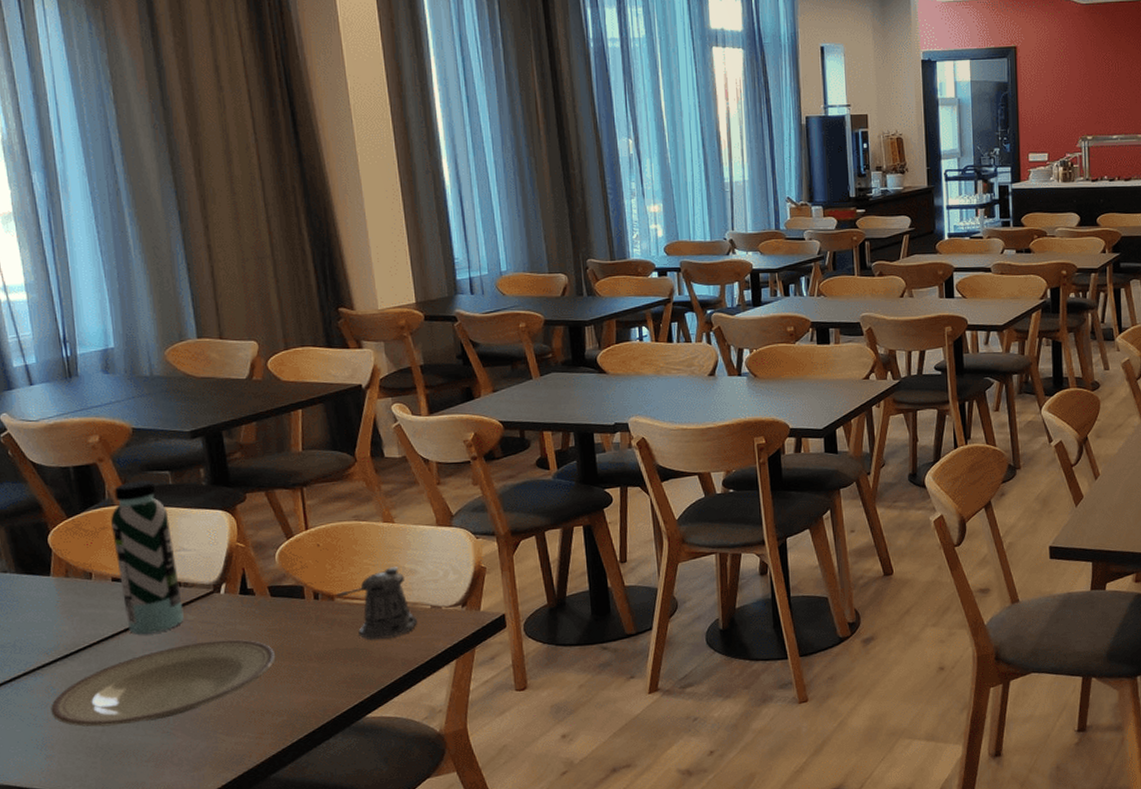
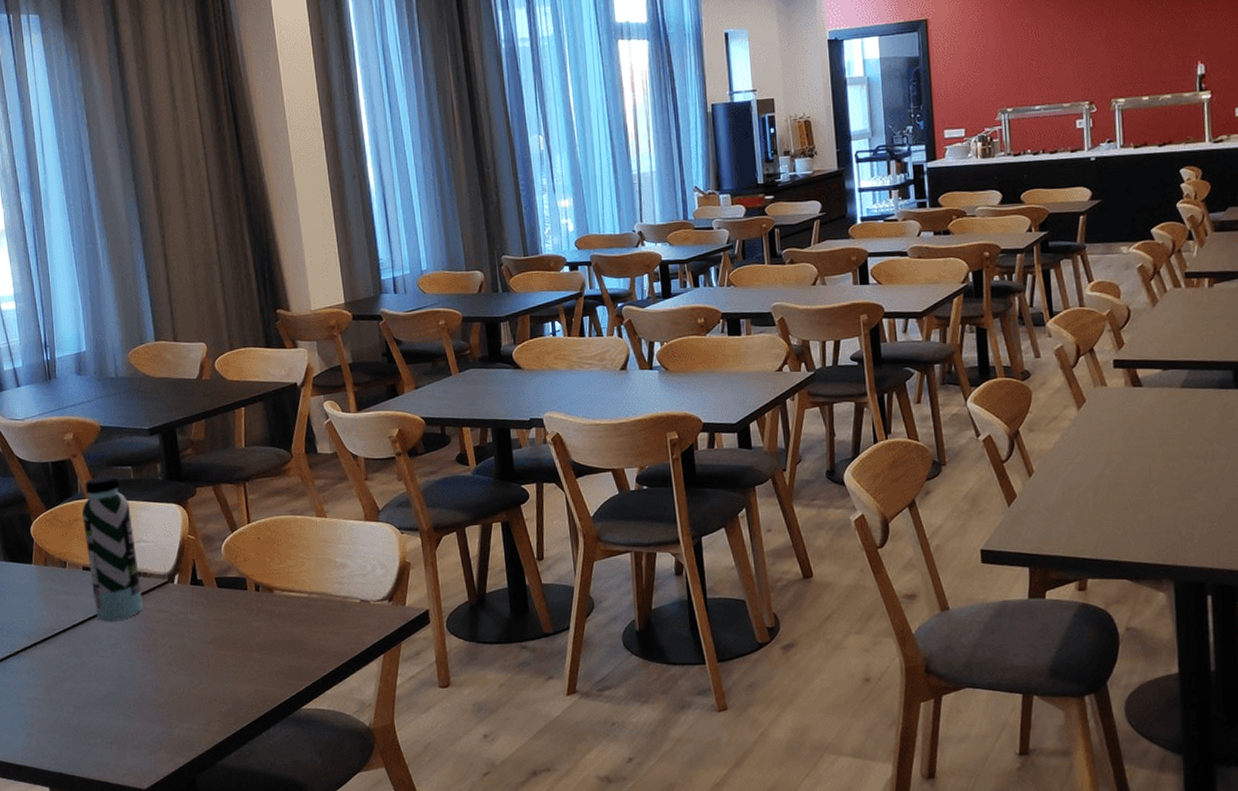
plate: present [51,639,276,727] -> none [31,628,222,708]
pepper shaker: present [336,567,418,641] -> none [275,560,349,633]

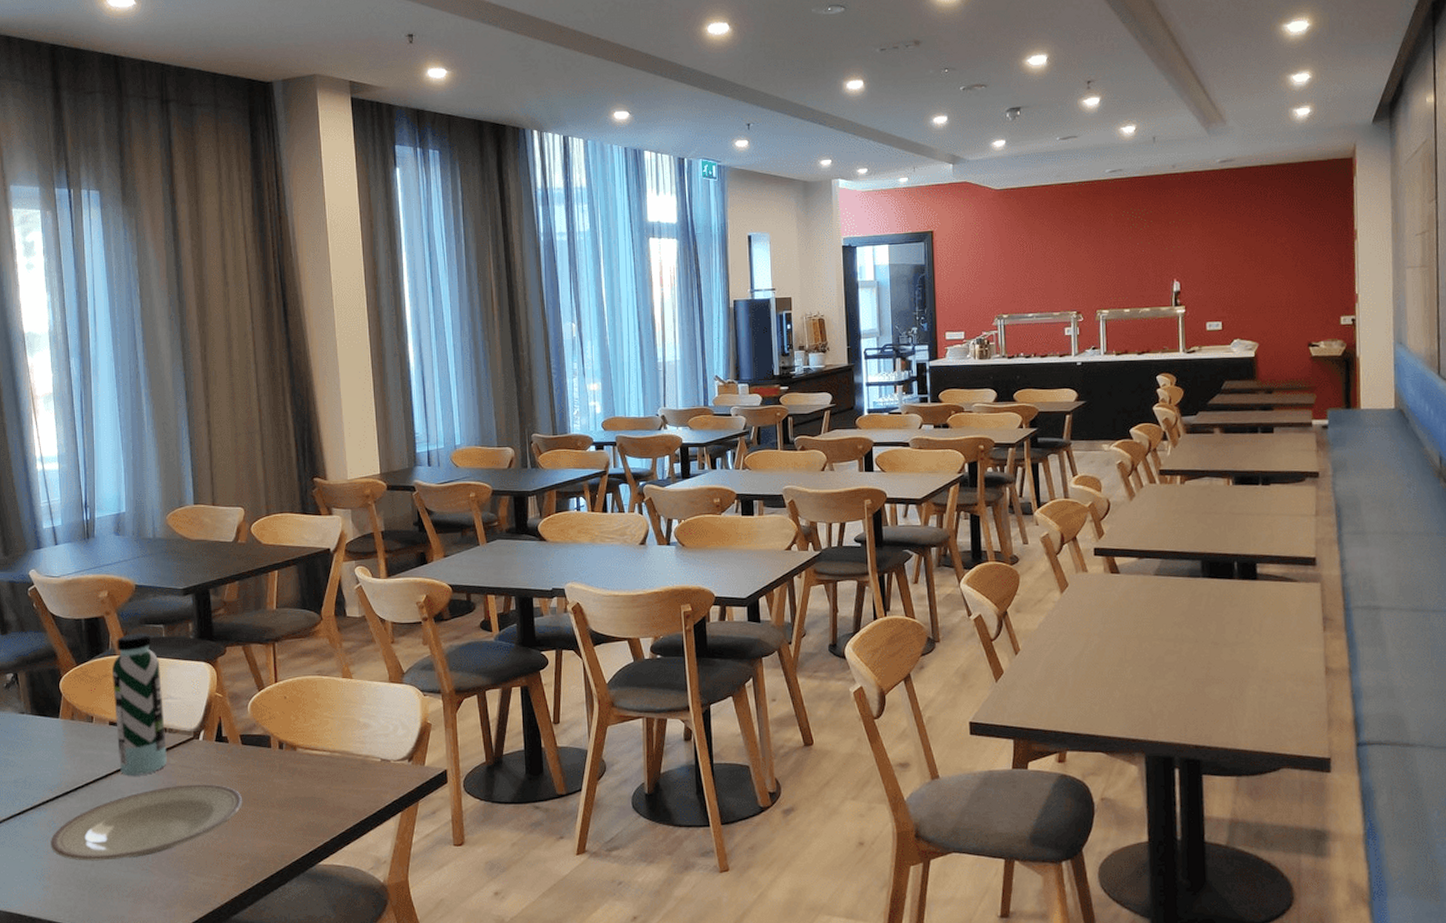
plate: none [31,628,222,708] -> present [51,784,243,861]

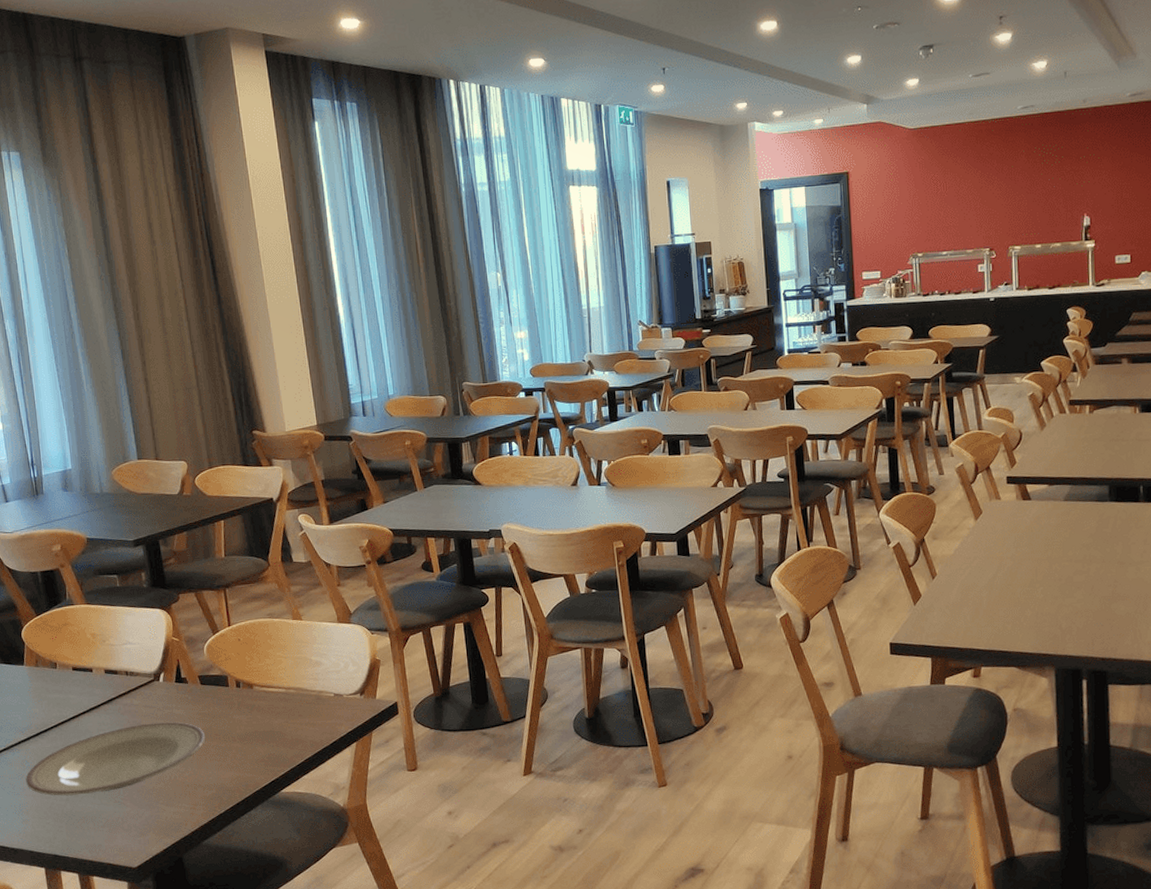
water bottle: present [112,633,167,775] -> none [71,583,131,716]

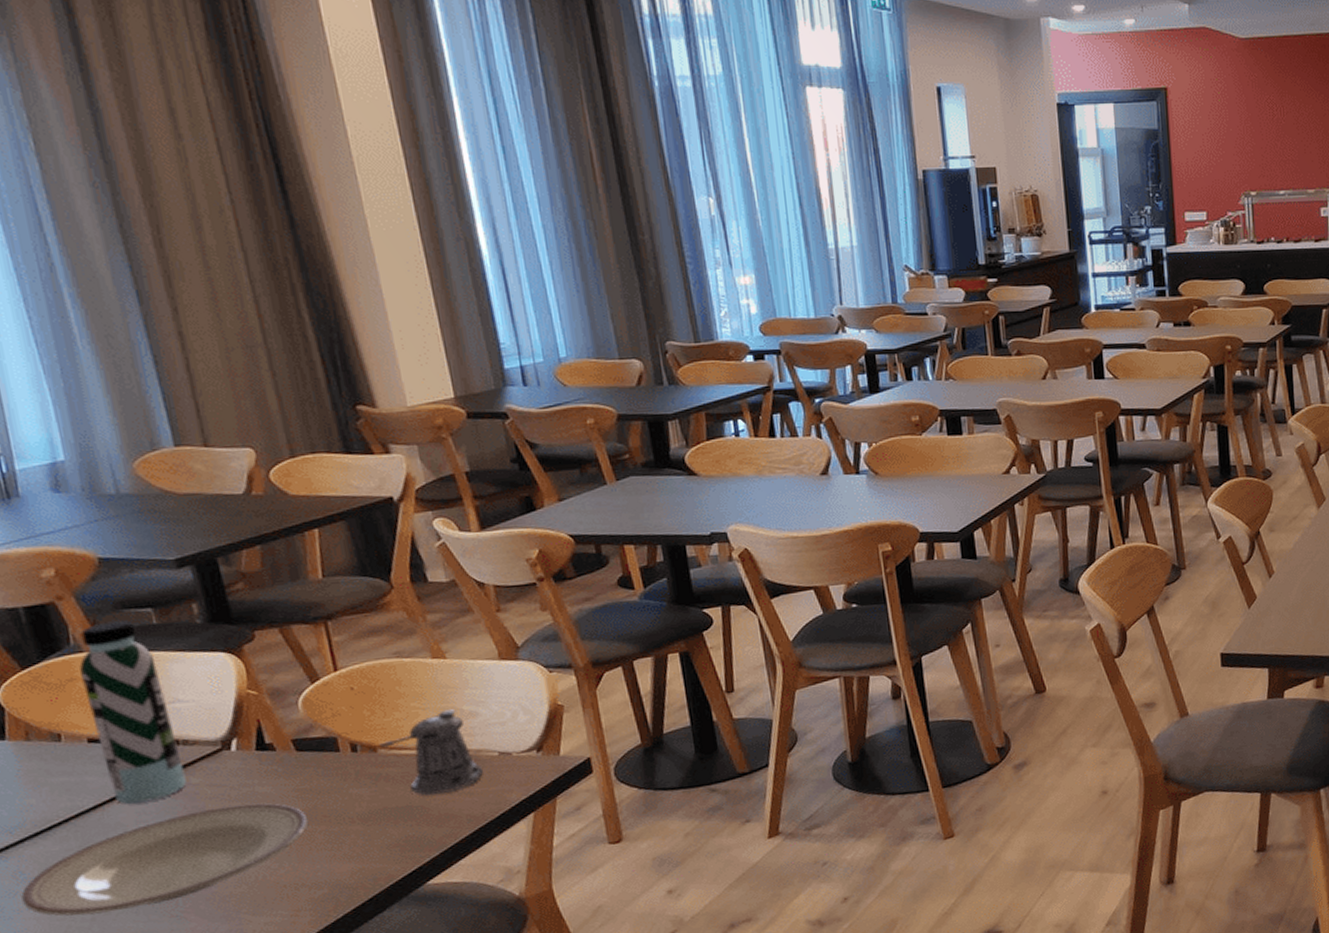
water bottle: none [71,583,131,716] -> present [79,620,187,804]
pepper shaker: none [255,659,324,724] -> present [379,709,484,796]

